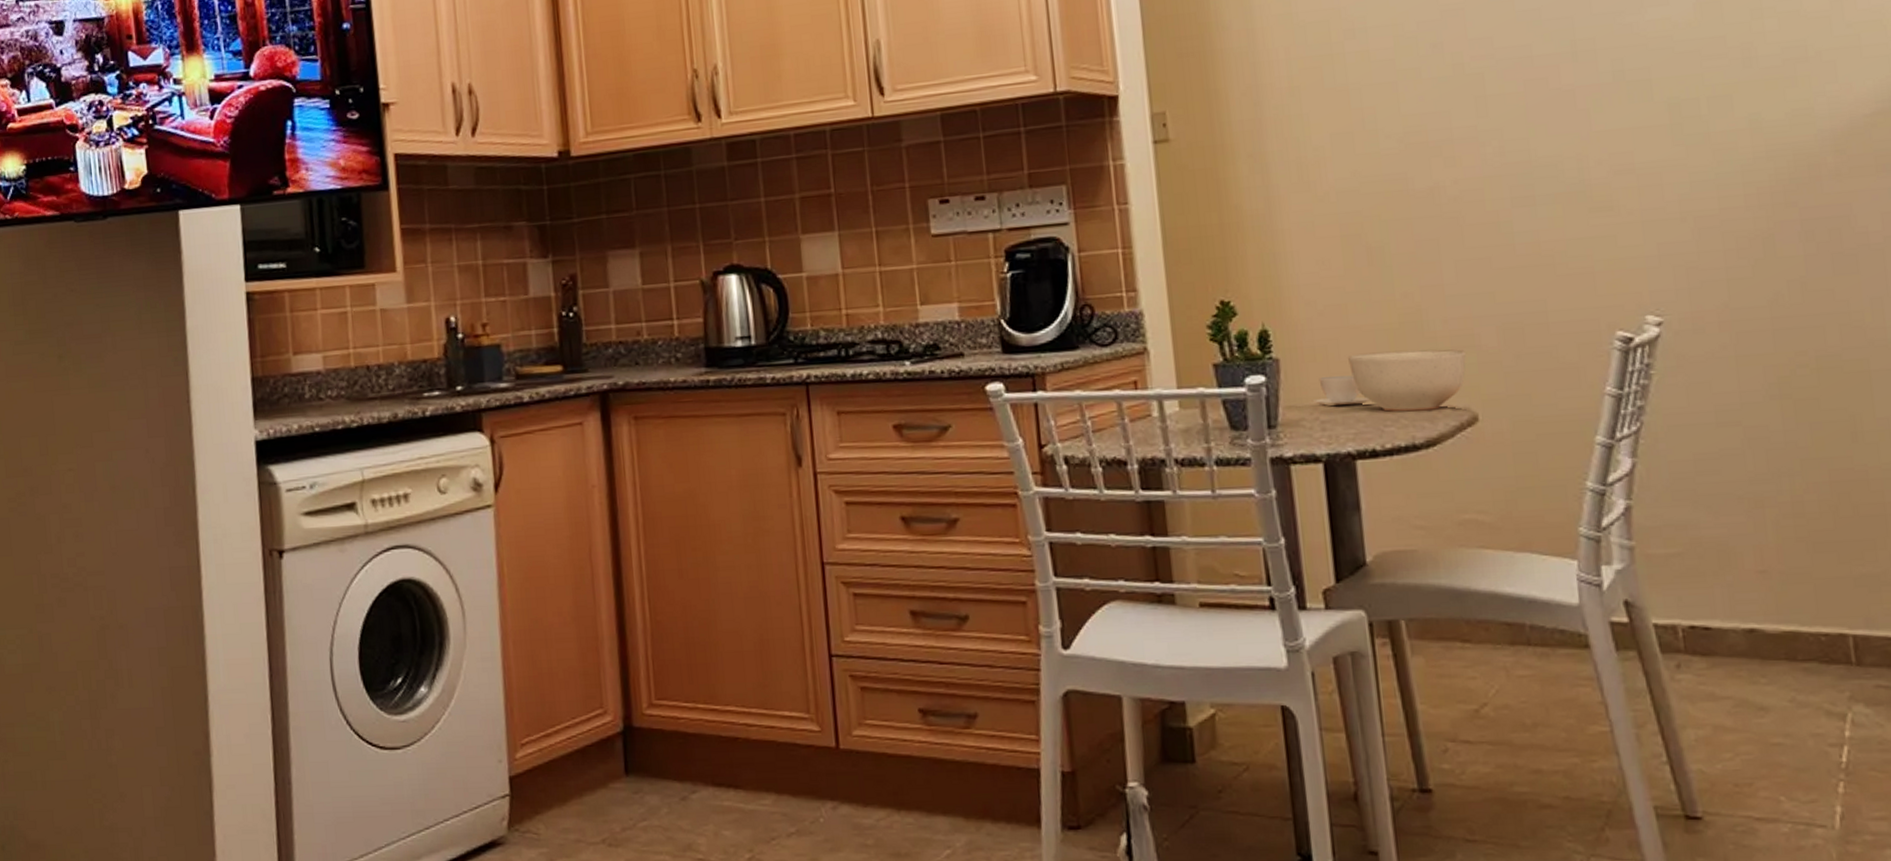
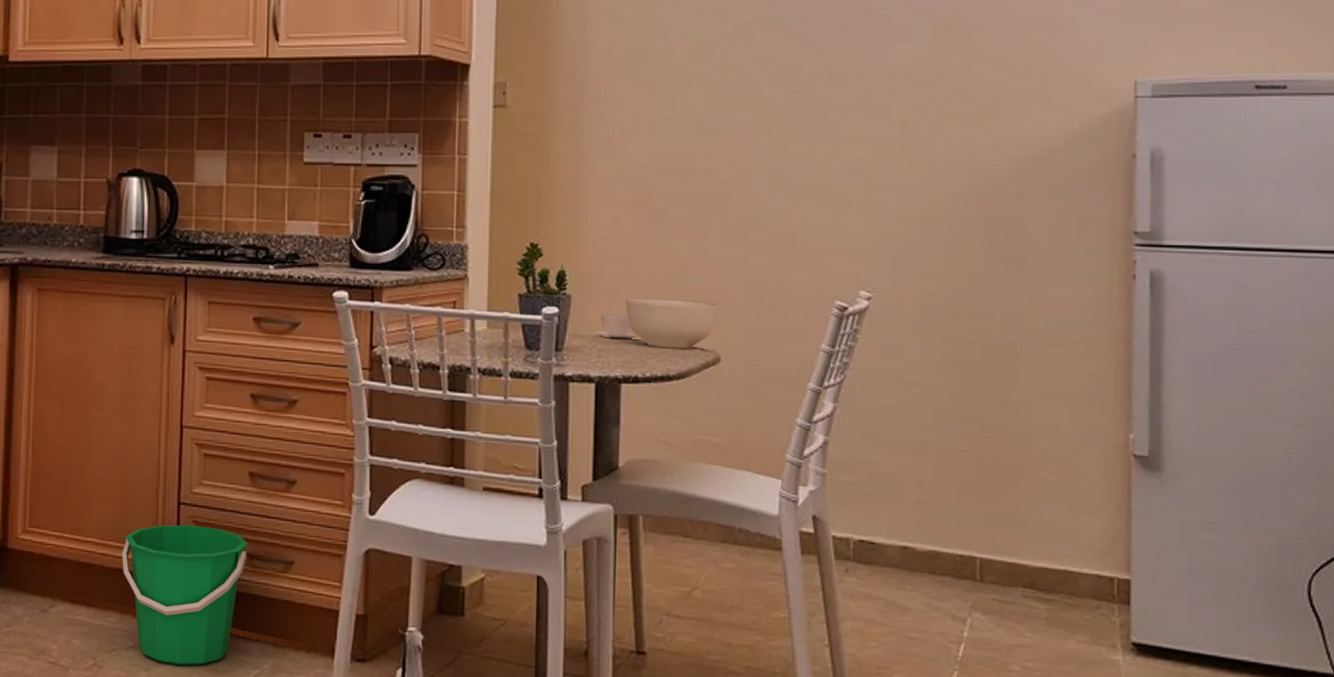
bucket: none [769,680,920,851] -> present [122,525,248,666]

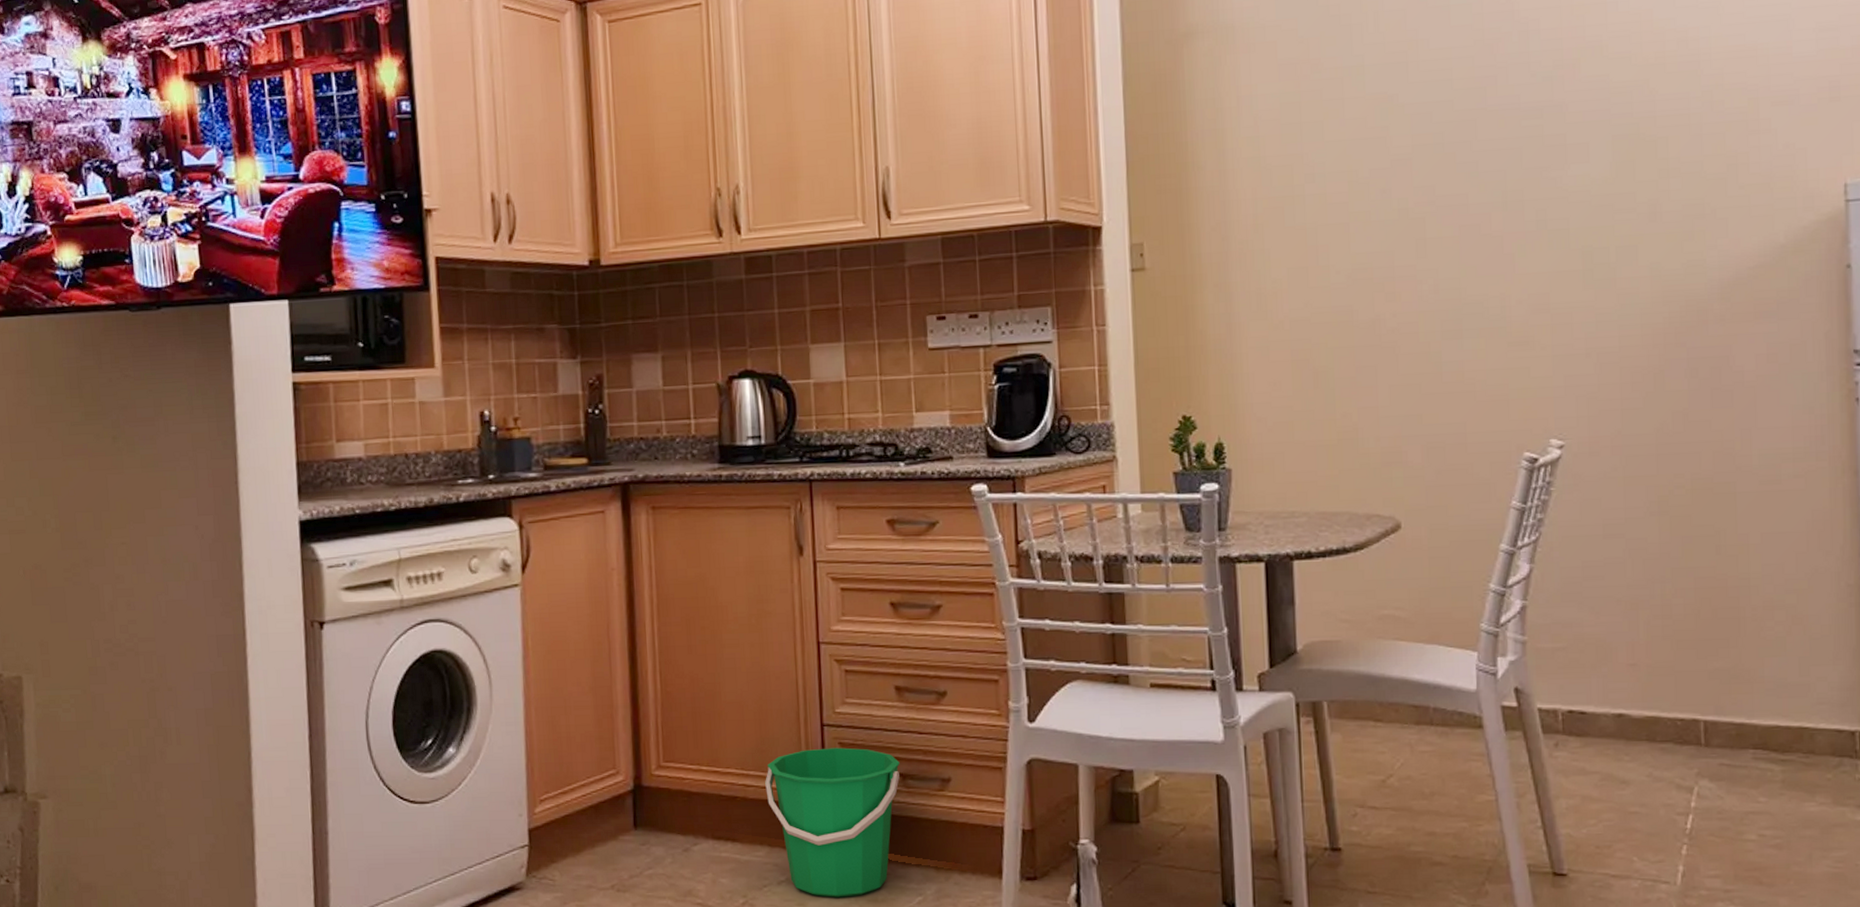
teacup: present [593,313,638,339] -> none [1258,485,1308,513]
bowl: present [625,297,717,349] -> none [1291,464,1394,519]

